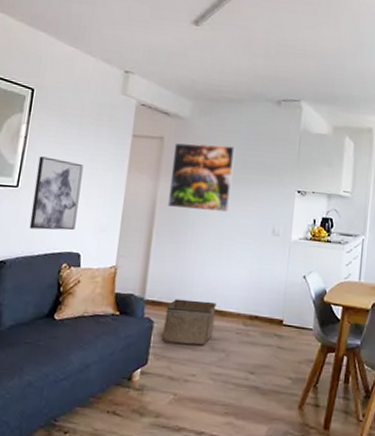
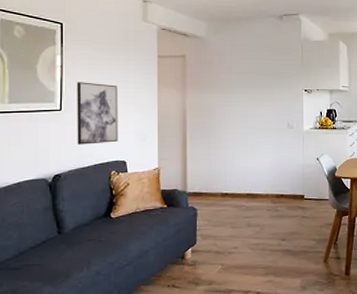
storage bin: present [161,299,216,346] -> none [205,187,248,225]
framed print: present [167,143,236,213] -> none [195,58,249,114]

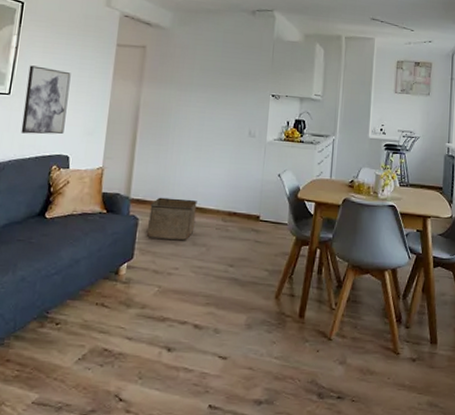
storage bin: none [205,187,248,225] -> present [146,197,197,241]

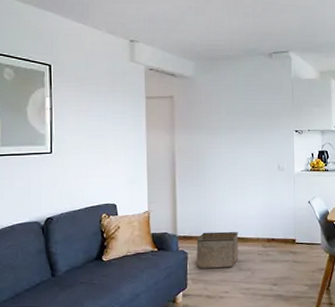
wall art: present [20,65,71,134] -> none [66,124,108,188]

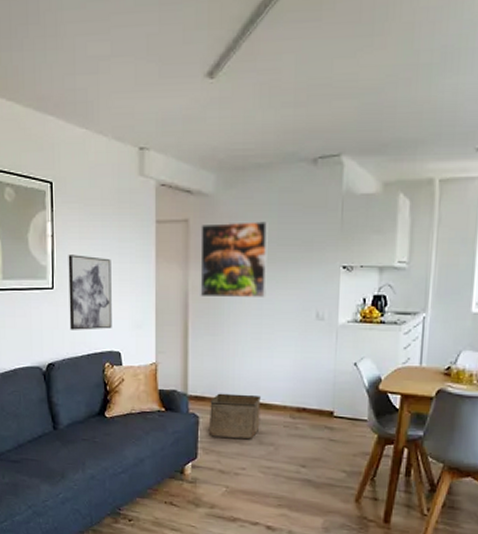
wall art: none [66,124,108,188] -> present [68,255,112,330]
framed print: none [184,98,239,157] -> present [200,221,268,299]

